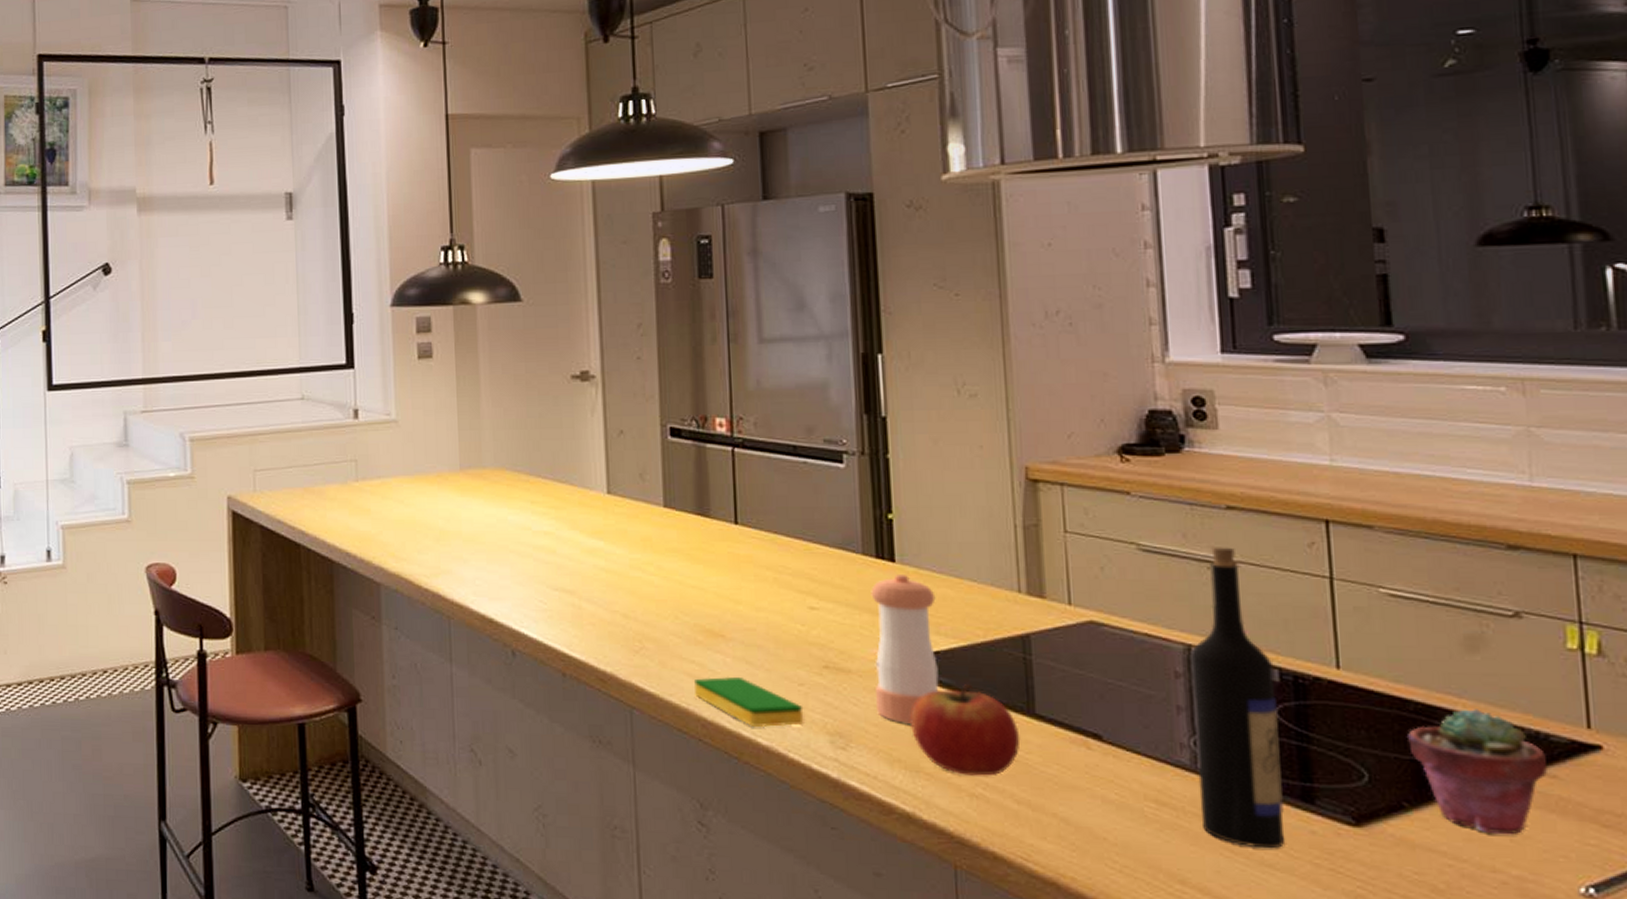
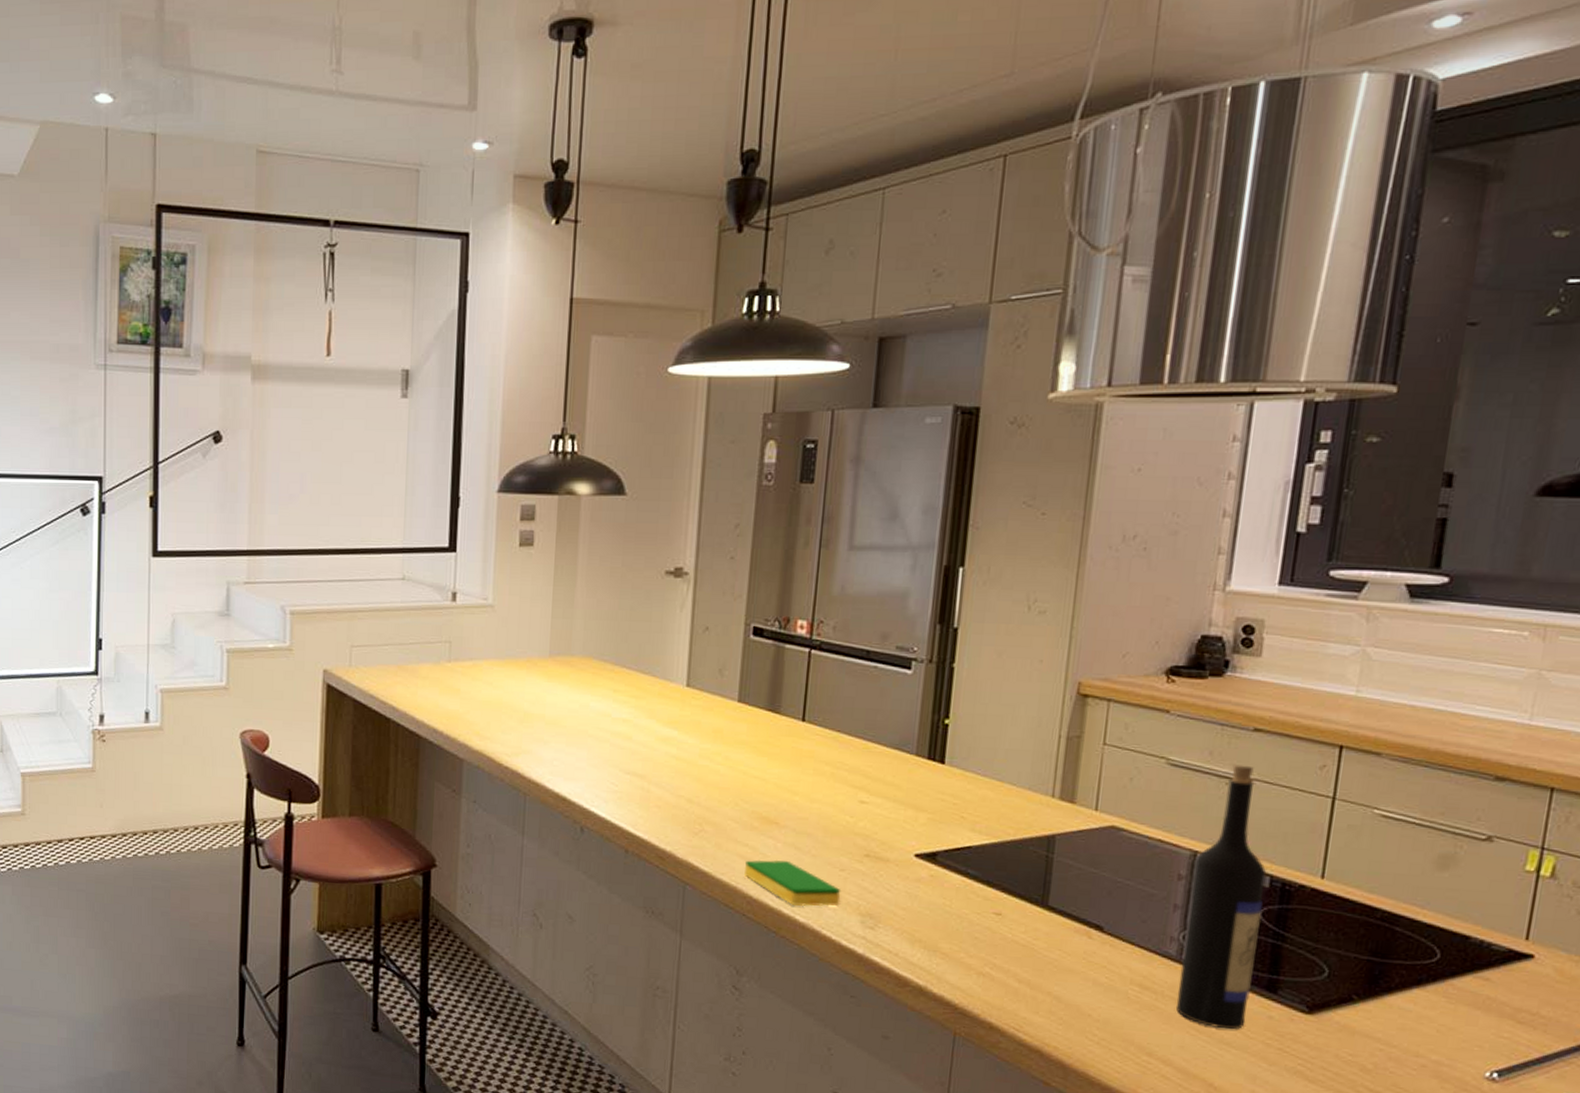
pepper shaker: present [871,573,939,725] -> none [907,774,977,910]
apple: present [910,683,1021,776] -> none [935,876,1031,958]
potted succulent: present [1408,709,1547,835] -> none [1369,918,1484,1027]

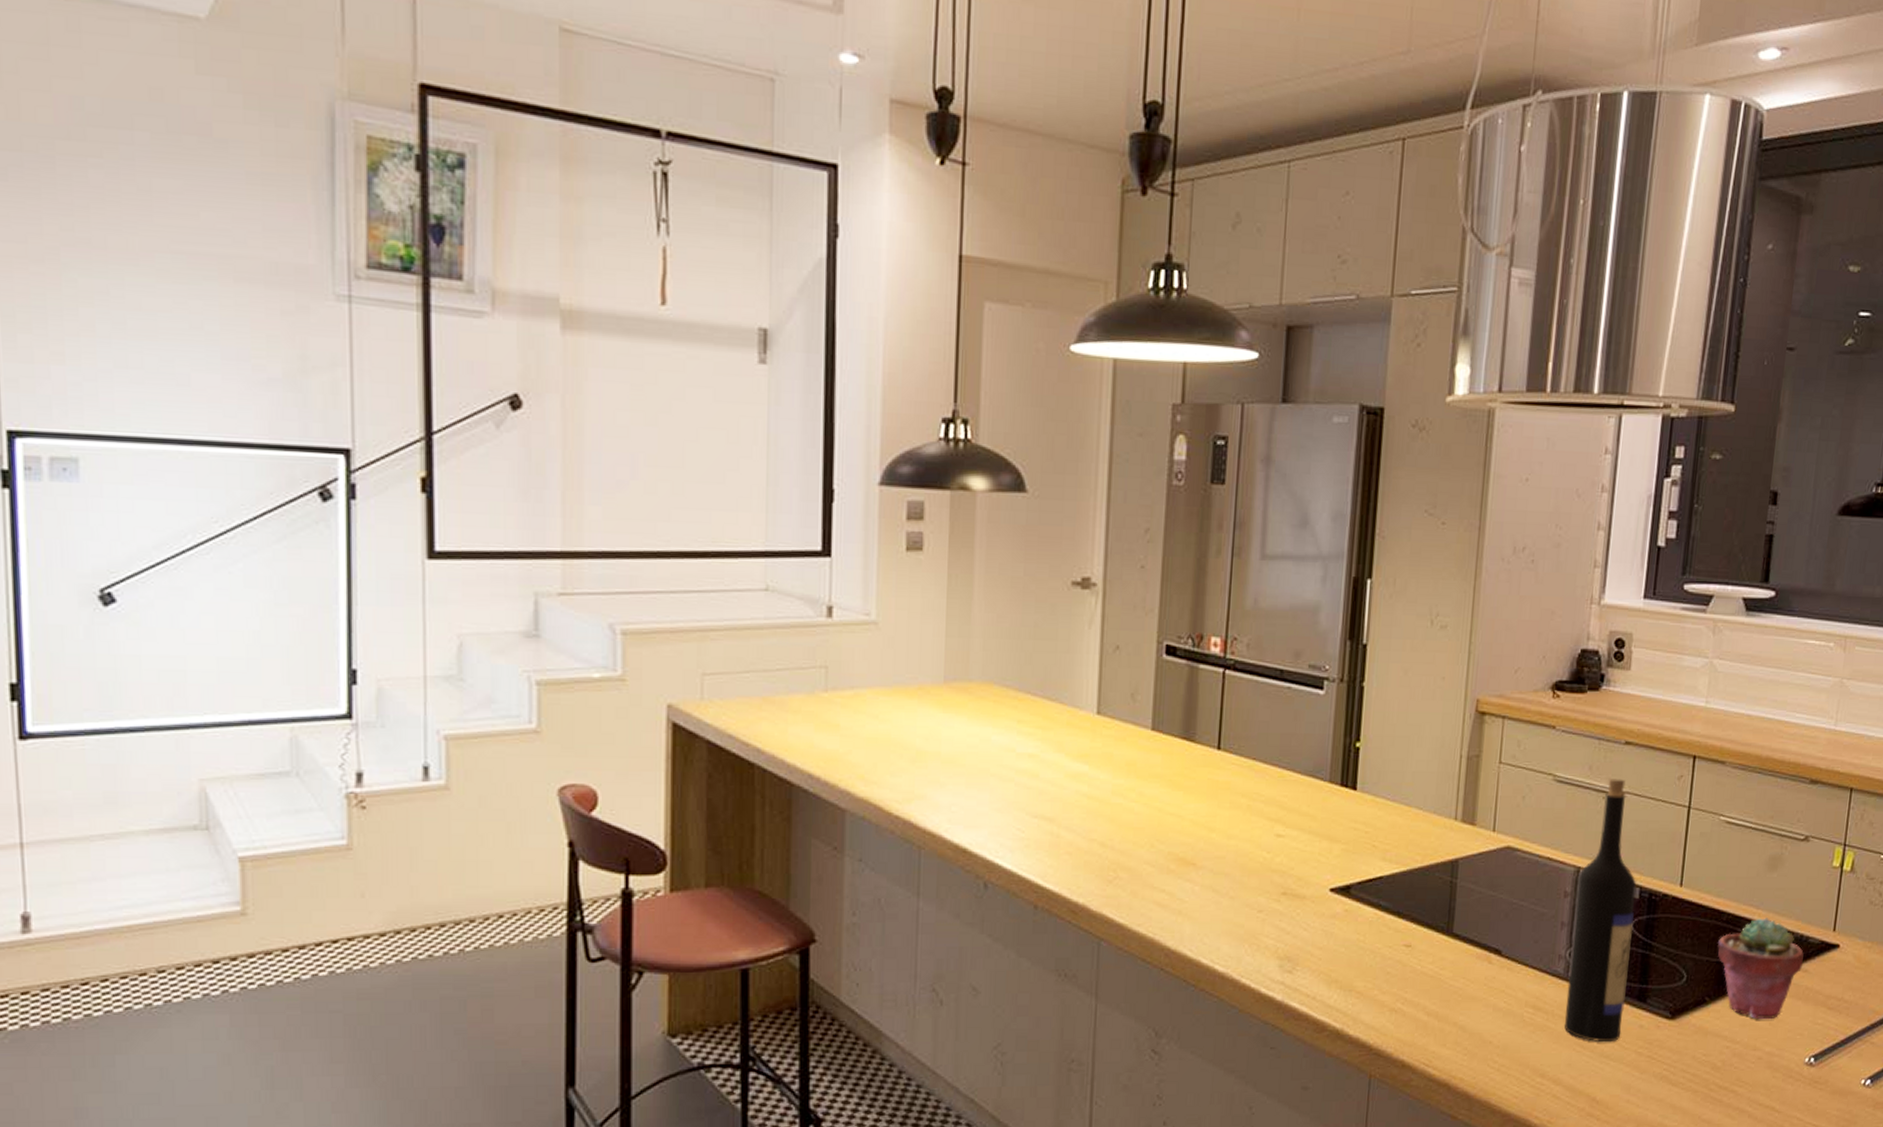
dish sponge: present [745,859,841,907] -> none [1162,906,1260,955]
potted succulent: none [1369,918,1484,1027] -> present [1718,918,1804,1020]

